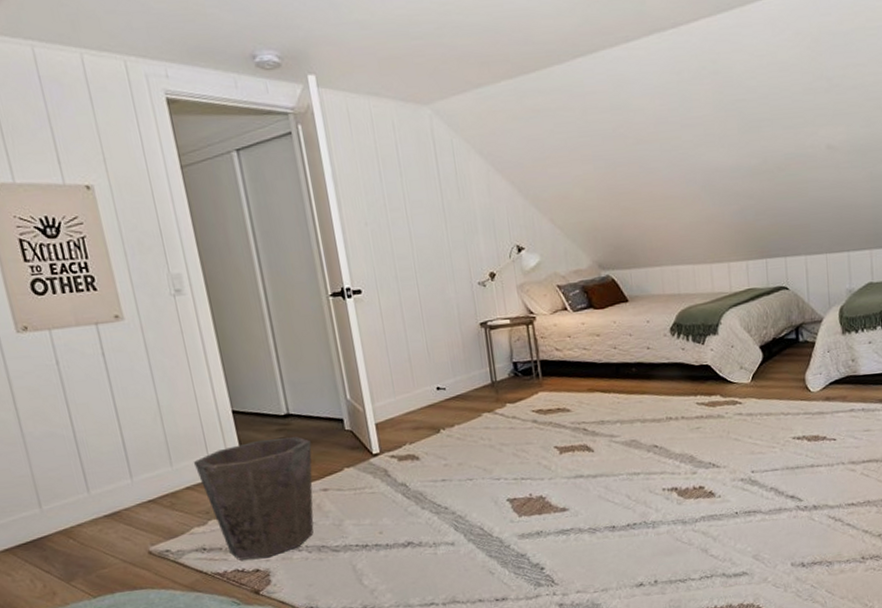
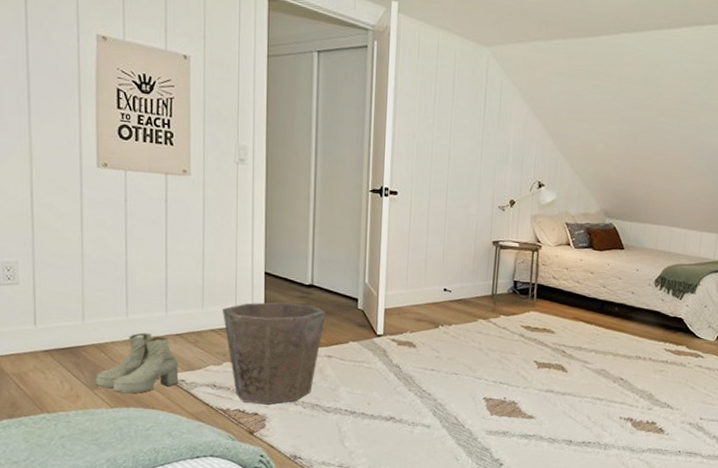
boots: none [68,506,163,580] -> present [96,332,179,394]

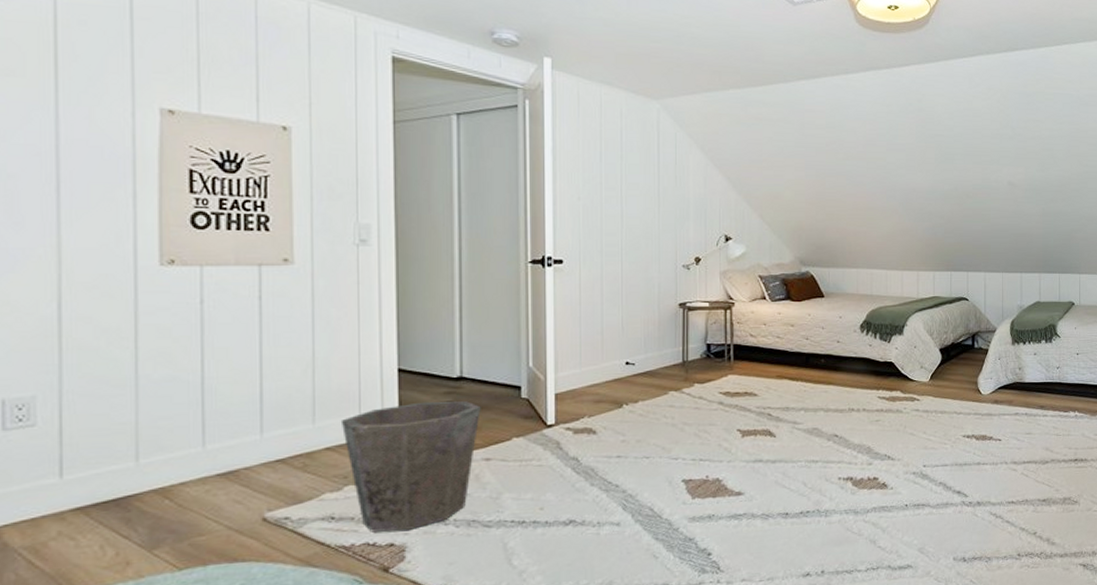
boots: present [96,332,179,394] -> none [156,464,281,549]

